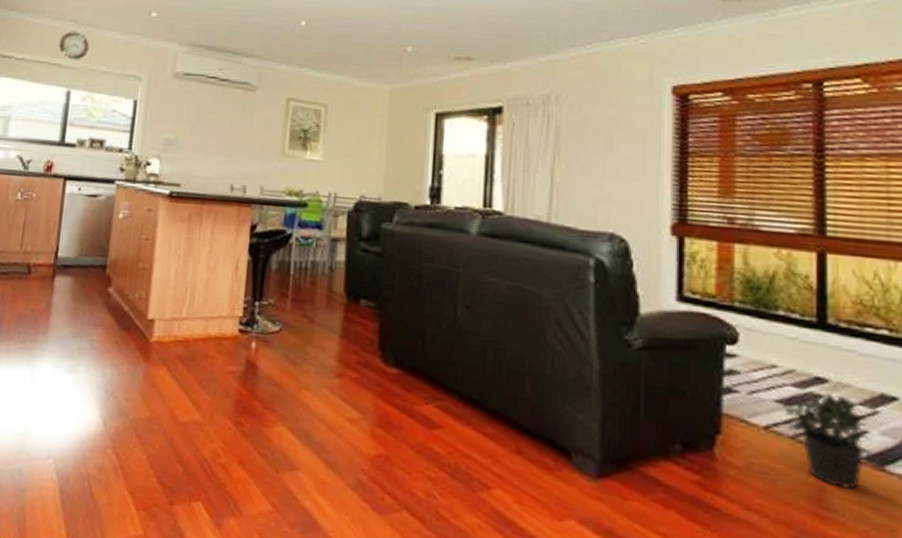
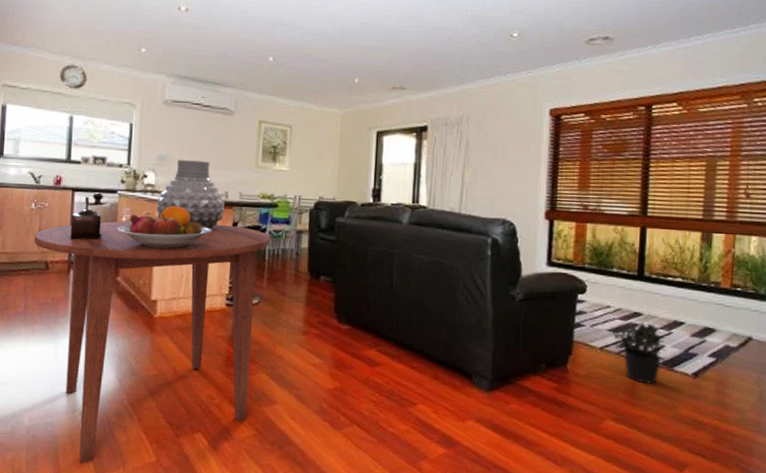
dining table: none [16,217,297,530] -> present [33,221,271,464]
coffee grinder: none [57,182,100,240] -> present [70,193,104,240]
fruit bowl: none [112,200,226,255] -> present [117,205,212,249]
vase: none [158,145,242,233] -> present [155,160,225,230]

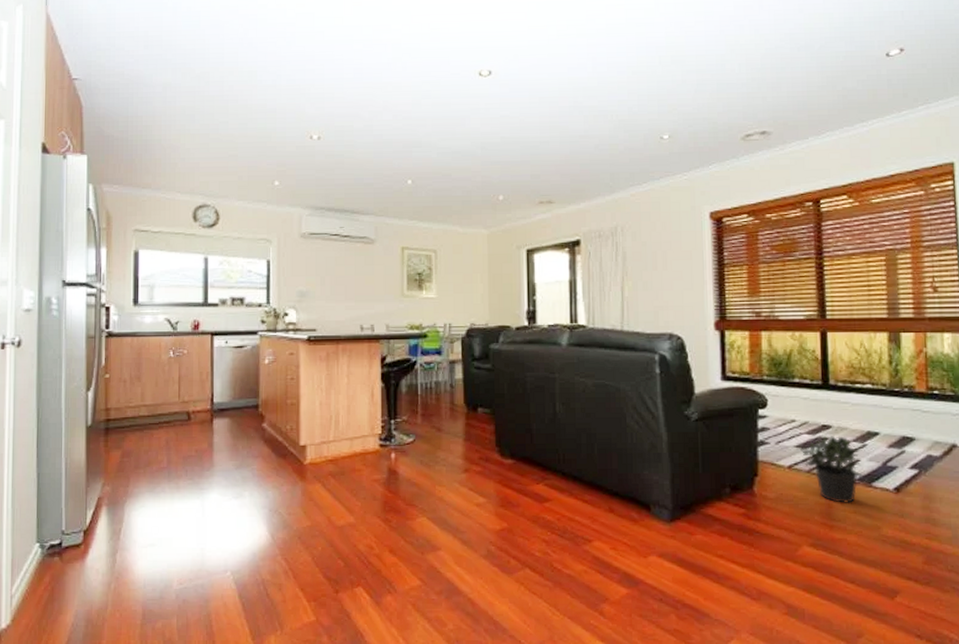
dining table: present [33,221,271,464] -> none [174,360,422,629]
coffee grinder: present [70,193,104,240] -> none [211,335,245,388]
fruit bowl: present [117,205,212,249] -> none [260,343,360,389]
vase: present [155,160,225,230] -> none [298,294,372,366]

